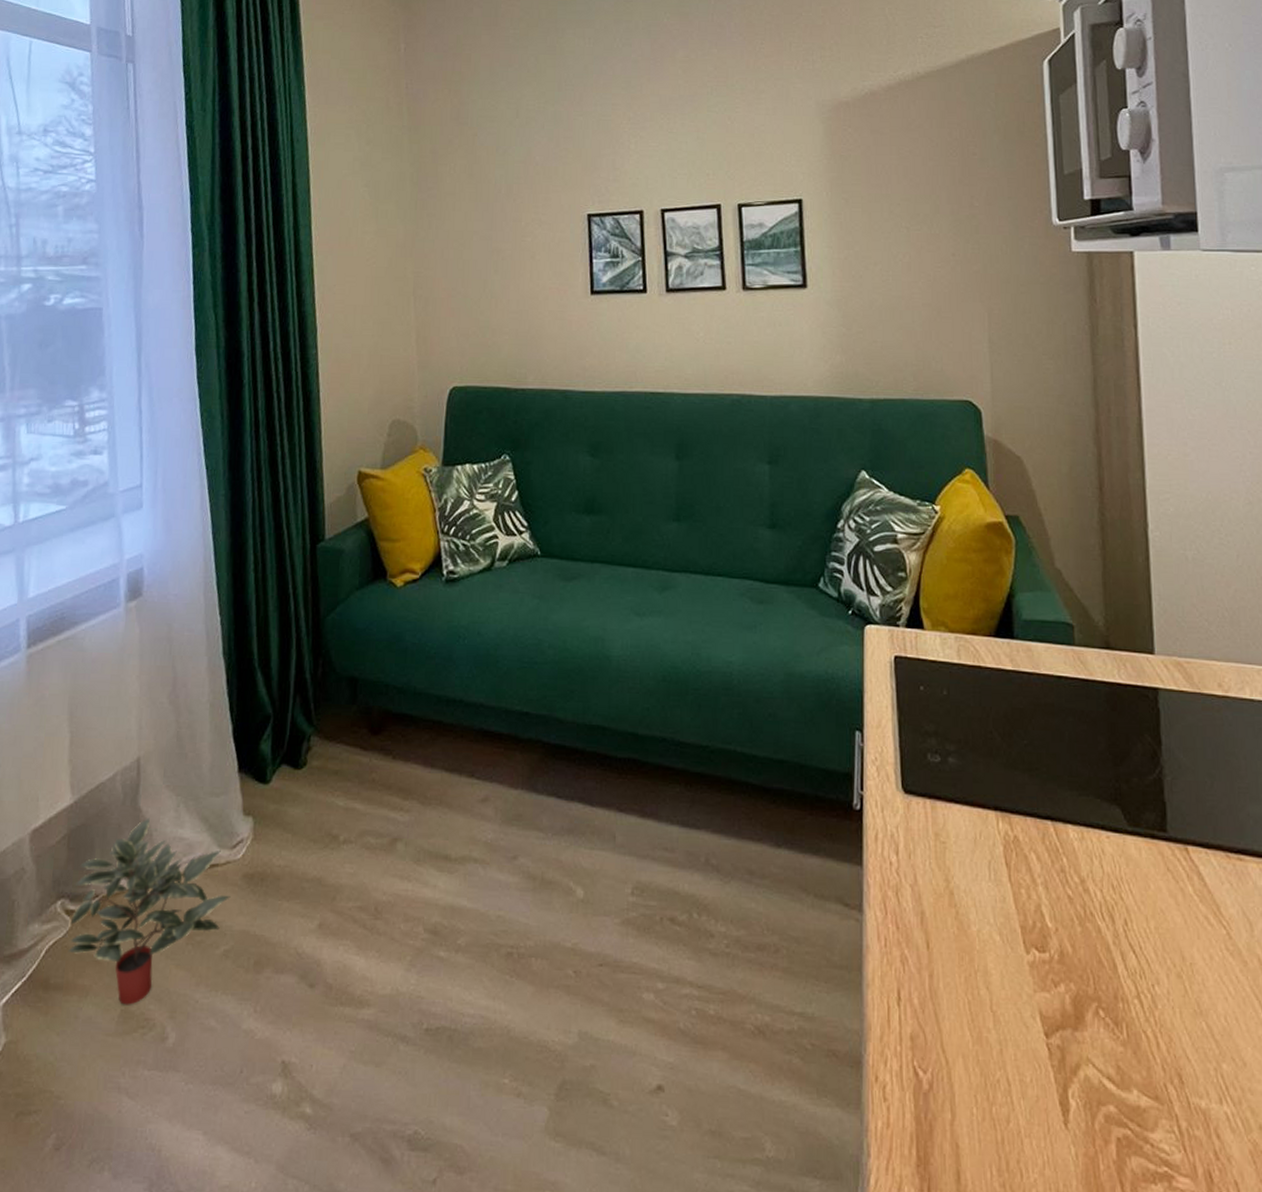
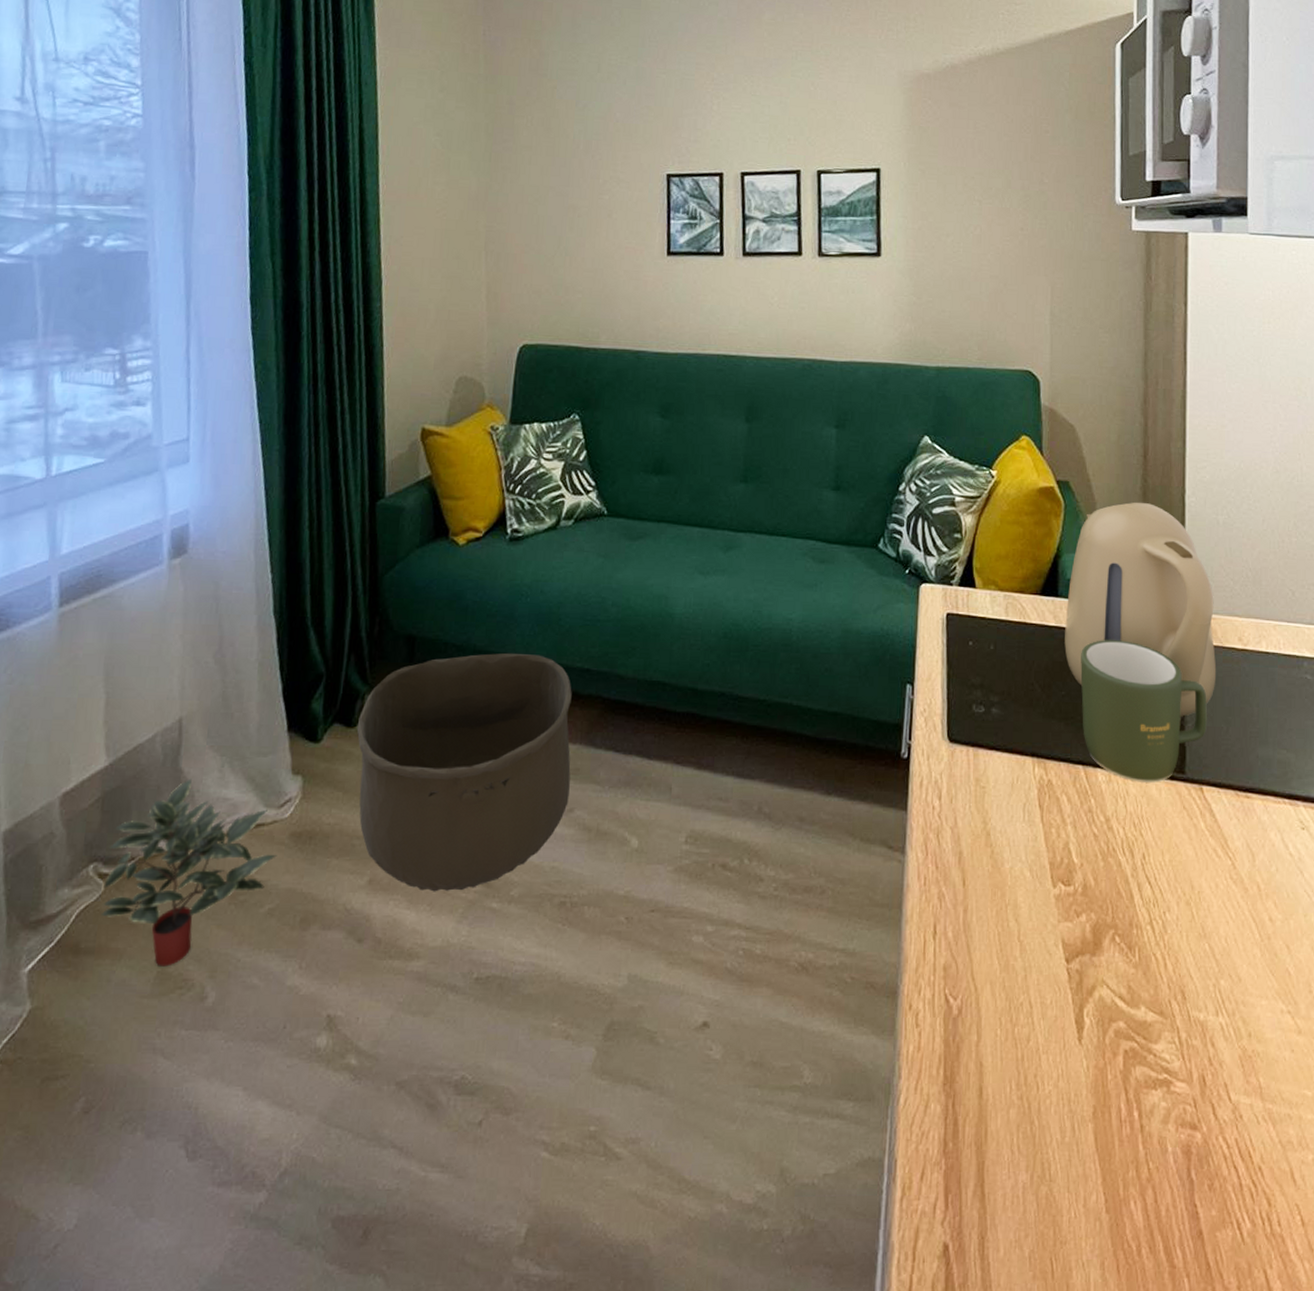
basket: none [303,695,513,938] -> present [356,652,572,892]
kettle: none [1023,537,1196,770] -> present [1064,502,1217,717]
mug: none [1042,685,1188,841] -> present [1080,640,1207,783]

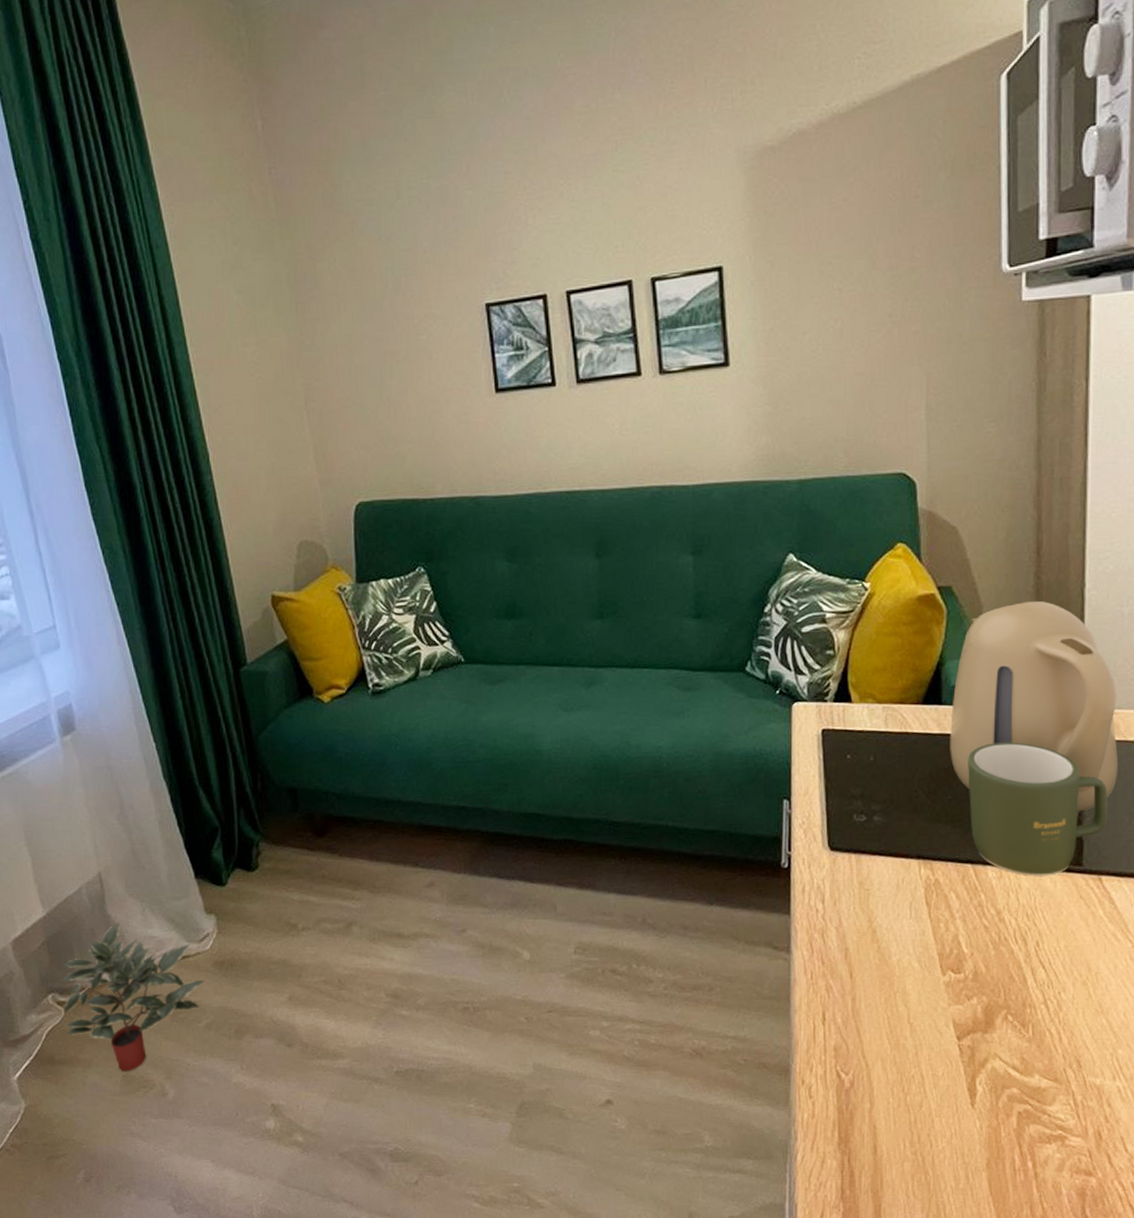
basket: present [356,652,572,892] -> none [256,796,460,1004]

